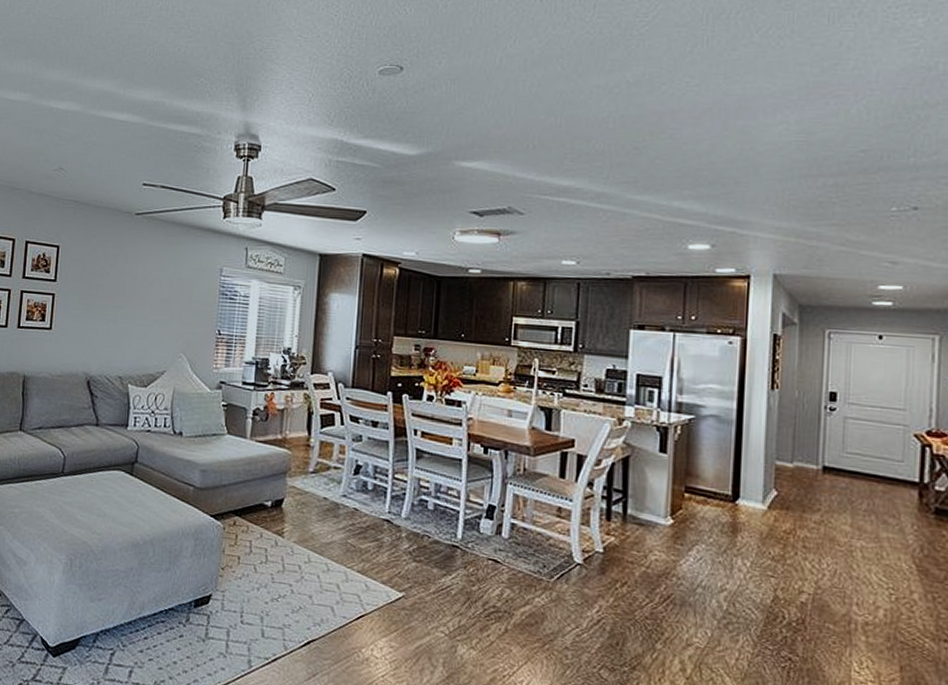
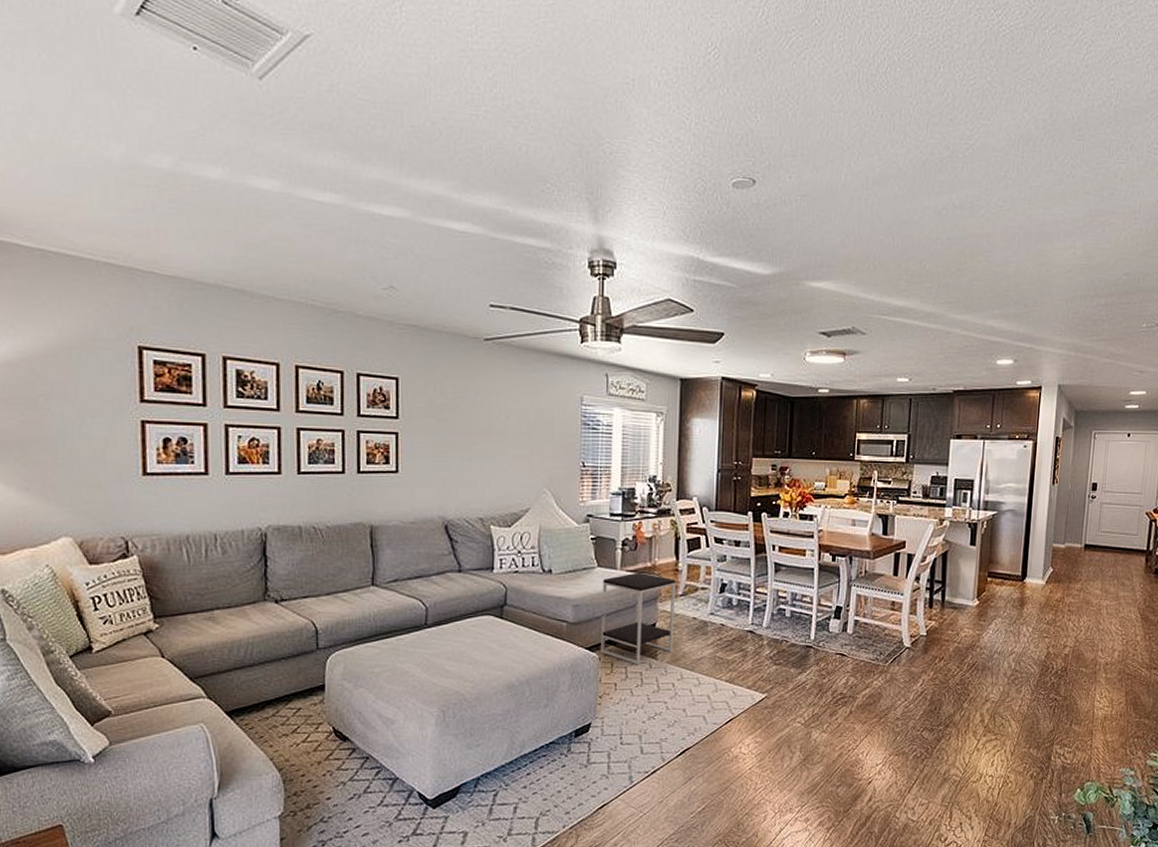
side table: none [226,443,306,541] -> present [601,572,675,665]

